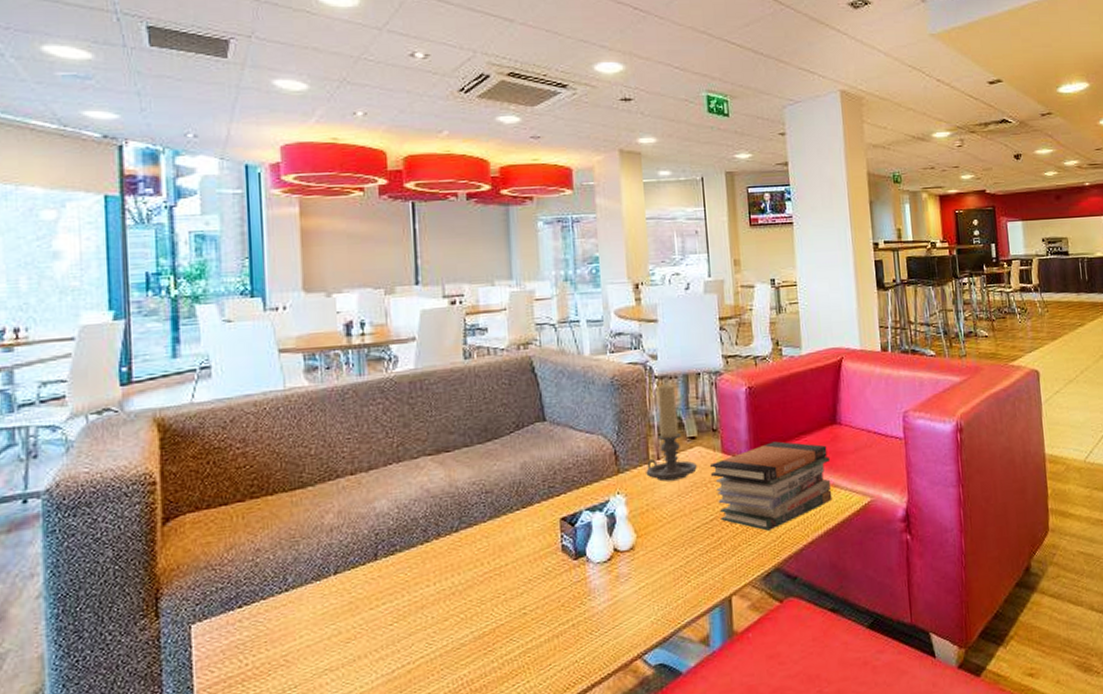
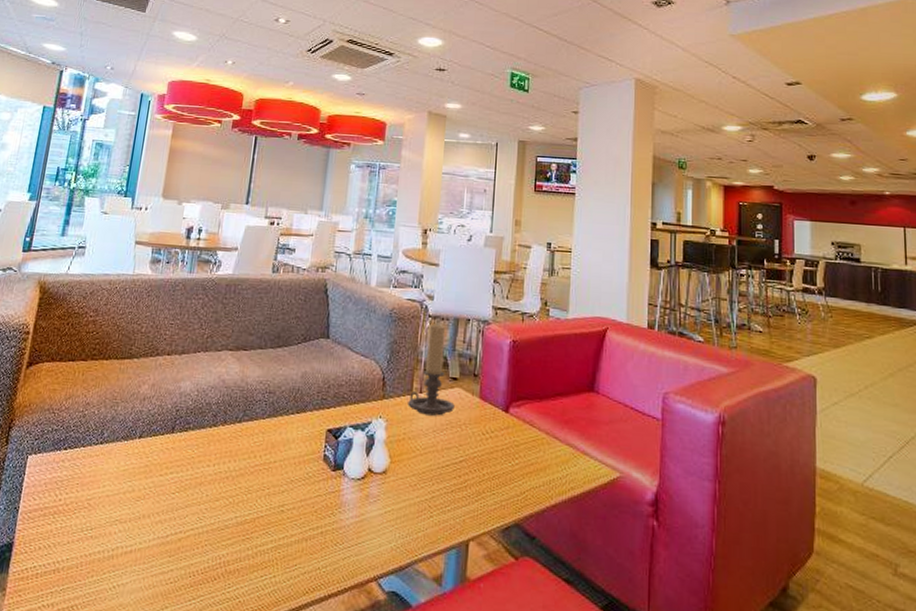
book stack: present [710,441,833,531] -> none [467,397,584,484]

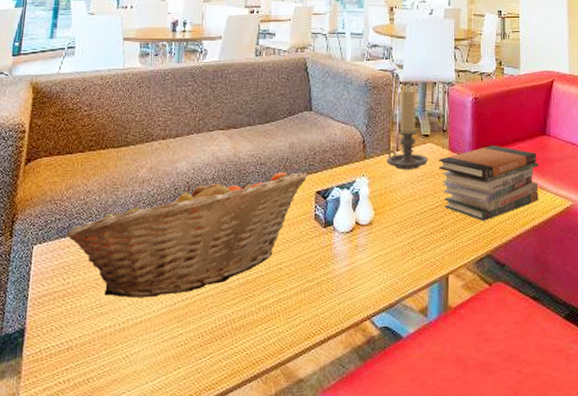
fruit basket: none [61,402,318,526] -> present [65,172,307,299]
book stack: none [467,397,584,484] -> present [439,145,539,221]

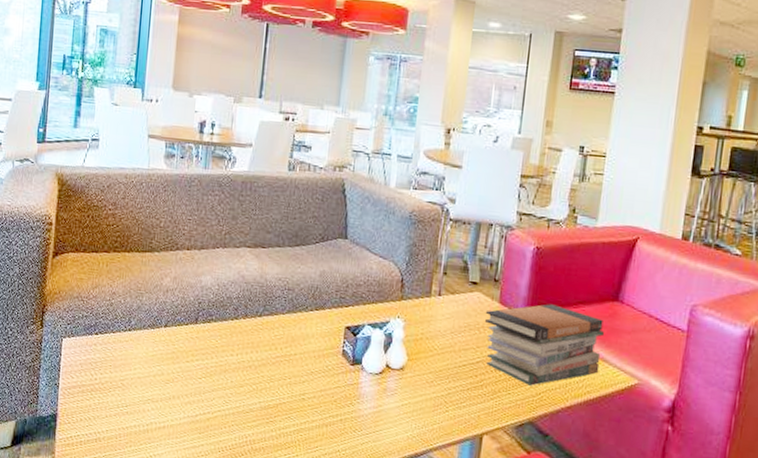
fruit basket: present [65,172,307,299] -> none [92,296,337,407]
candle holder: present [387,89,428,170] -> none [426,227,474,319]

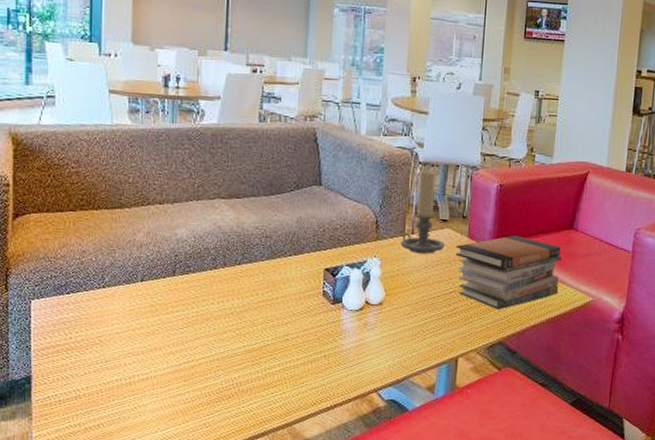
candle holder: none [426,227,474,319] -> present [400,170,445,254]

